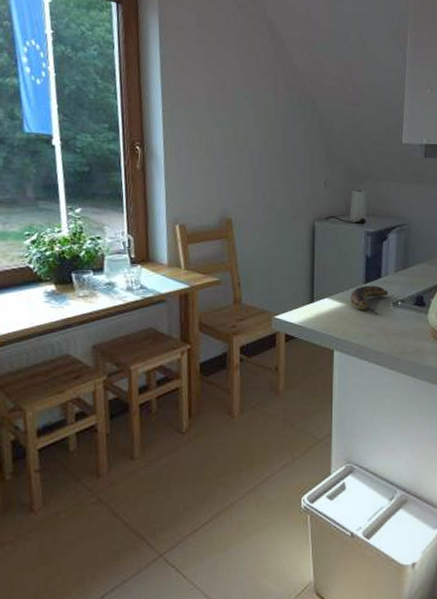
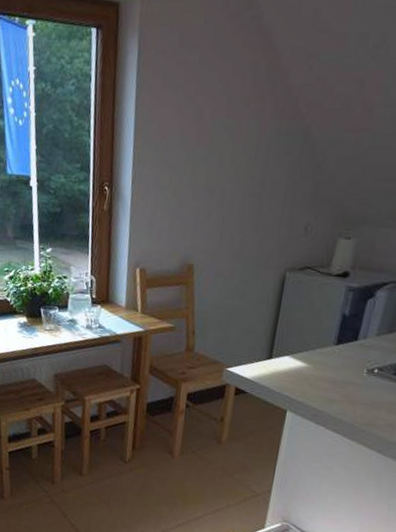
banana: present [350,285,388,315] -> none [315,346,364,381]

